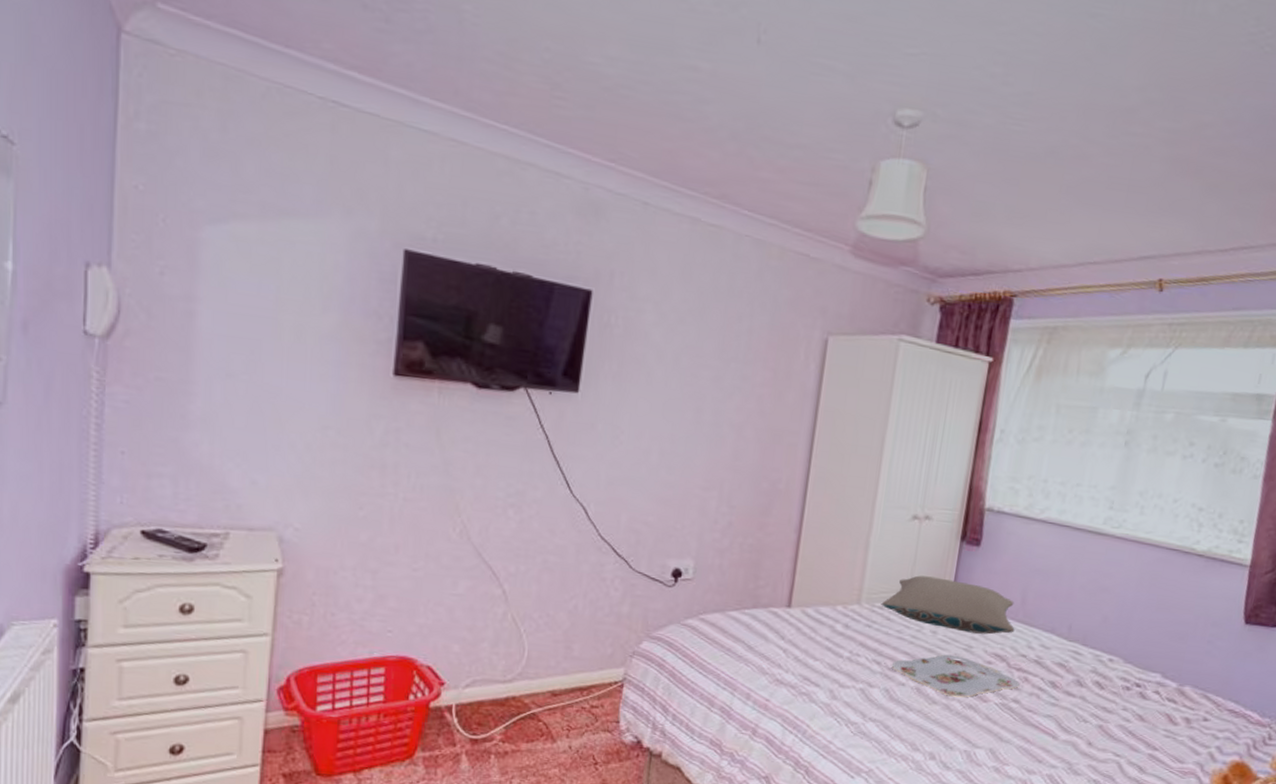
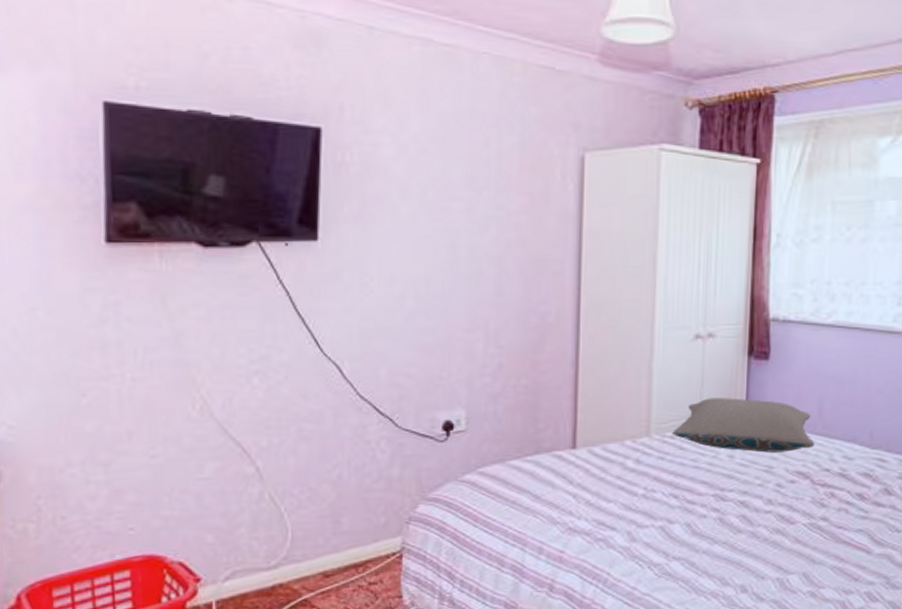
serving tray: present [891,654,1021,698] -> none [690,478,827,523]

